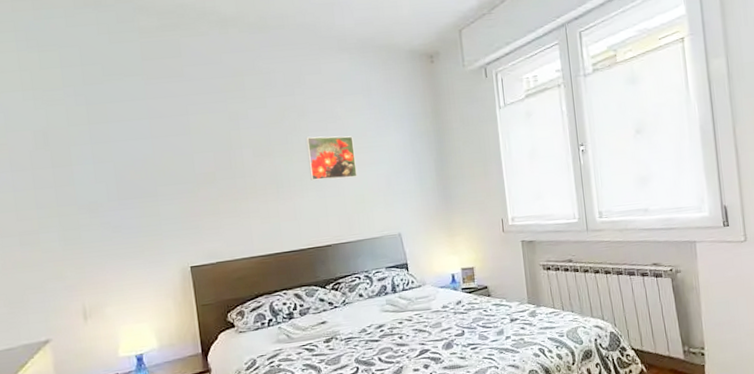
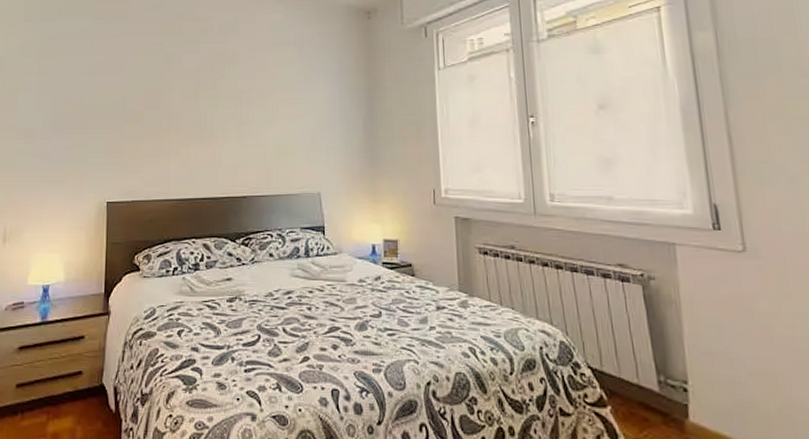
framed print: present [305,136,357,181] -> none [233,84,281,129]

